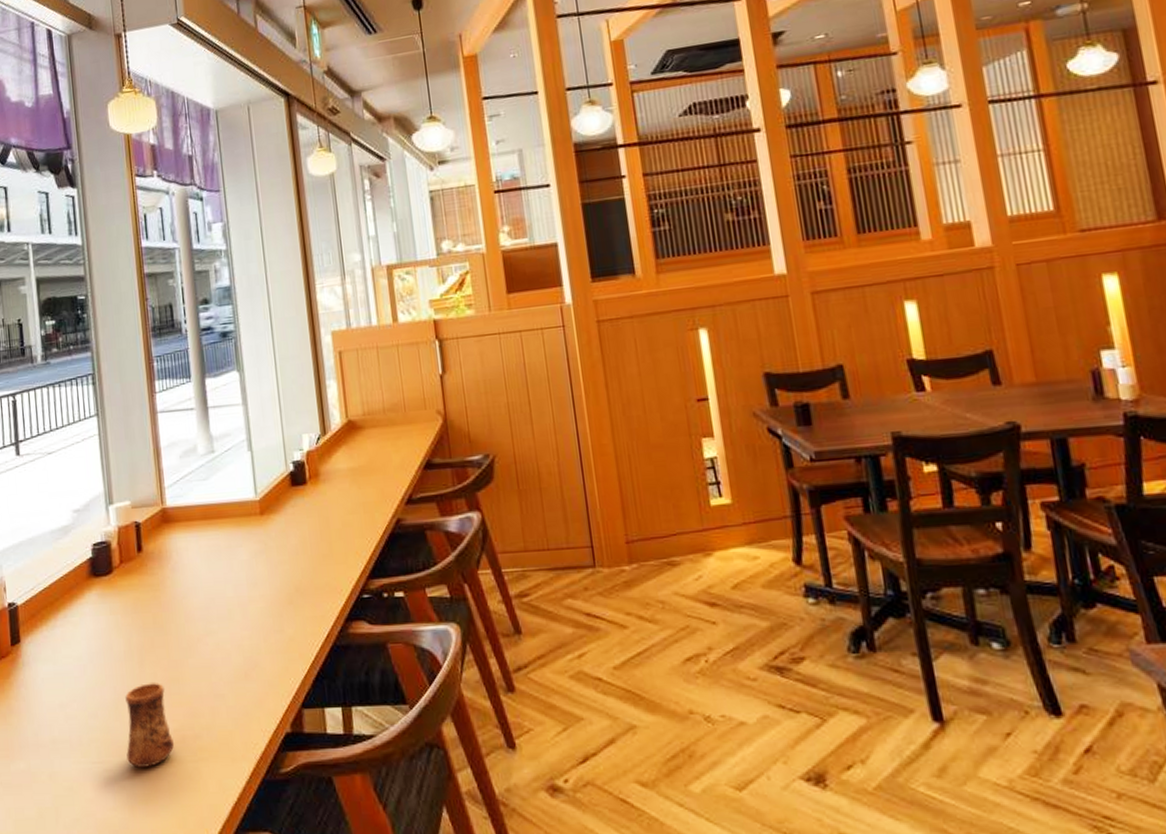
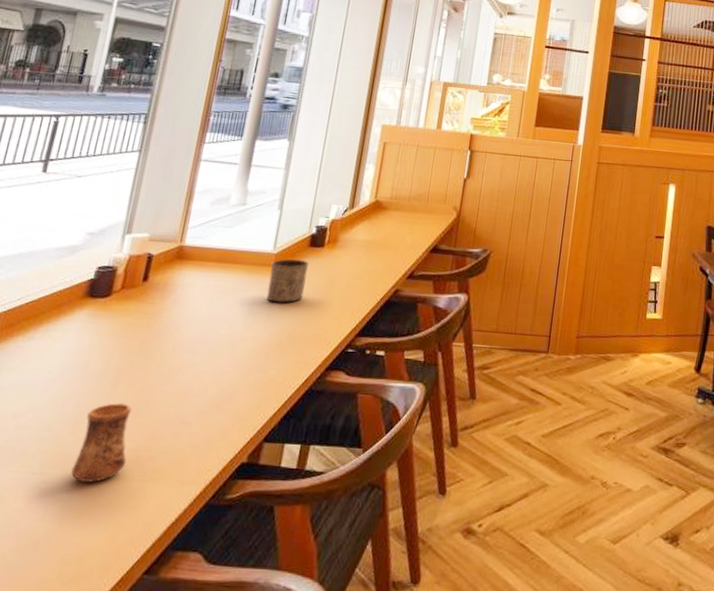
cup: none [257,502,300,555] -> present [266,258,309,303]

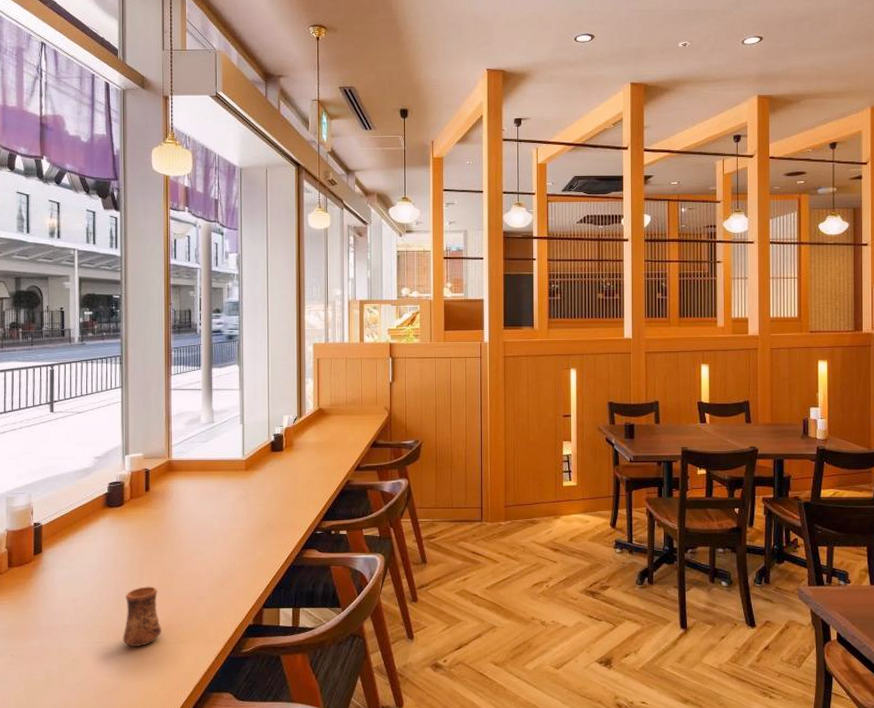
cup: present [266,258,309,303] -> none [243,463,273,499]

